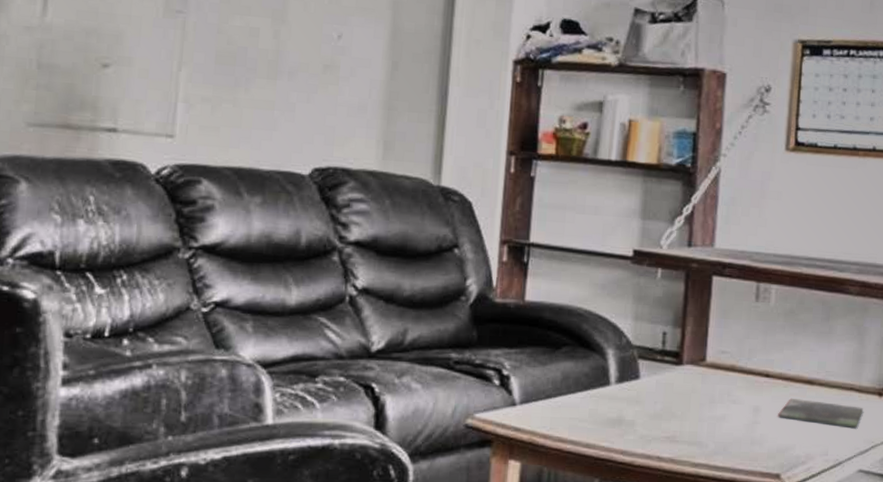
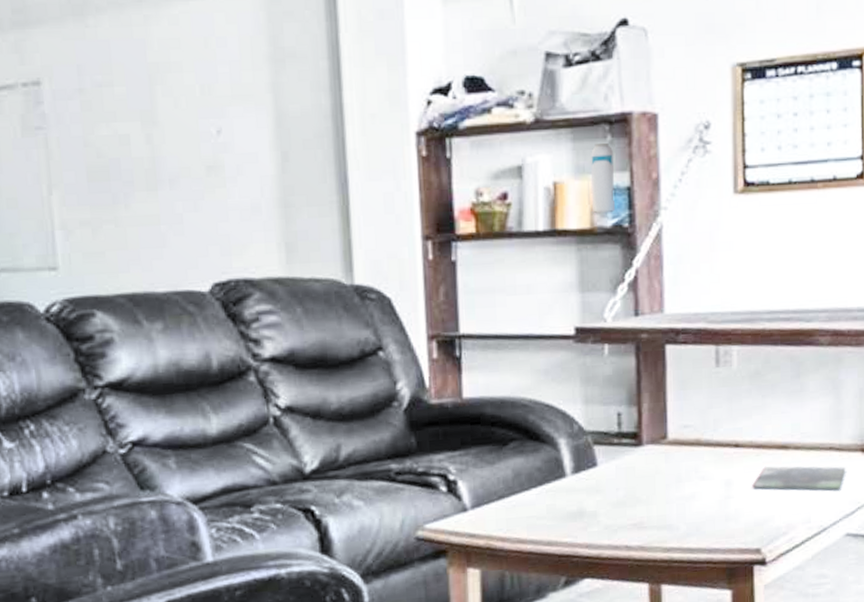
spray can: none [661,92,684,152] -> present [591,143,615,213]

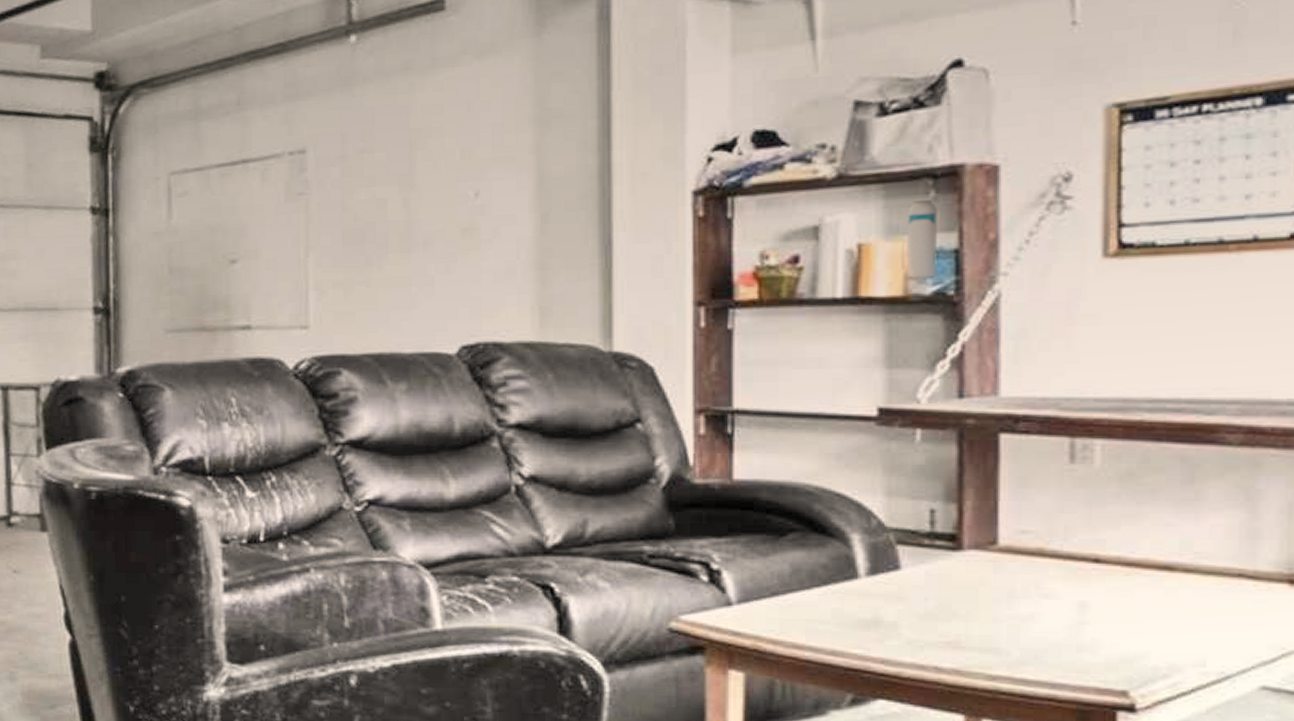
magazine: present [752,466,846,491] -> none [1118,589,1264,630]

